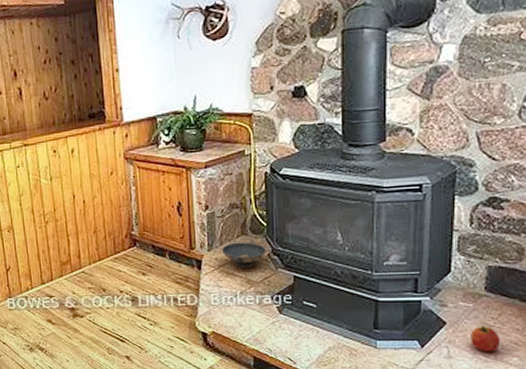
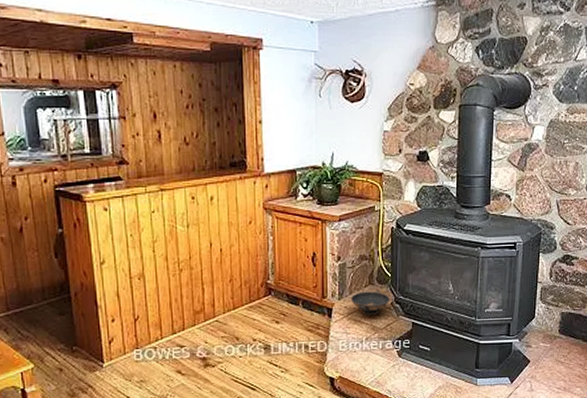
apple: present [471,326,501,351] -> none [547,362,569,384]

